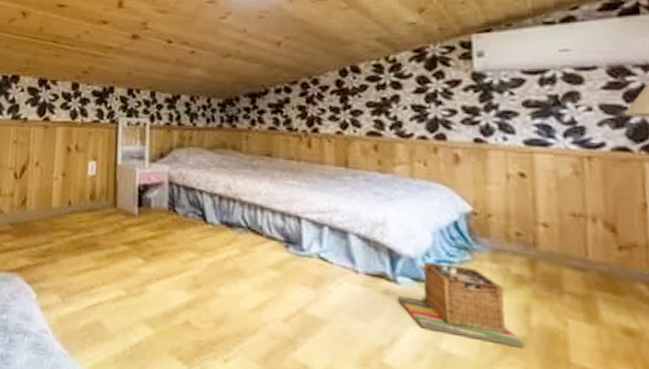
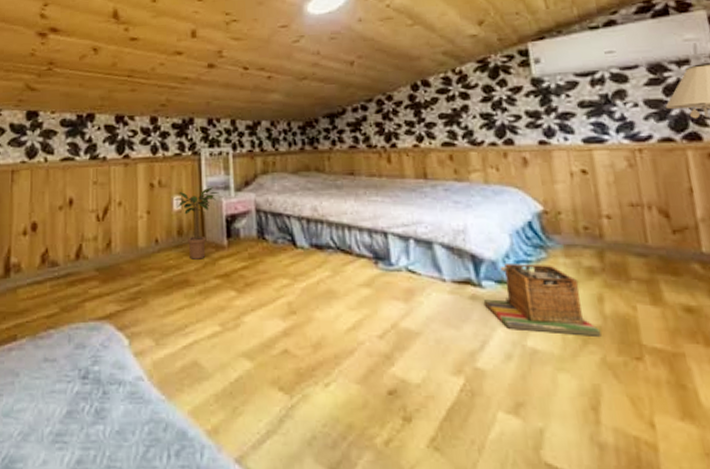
potted plant: none [90,156,134,225] -> present [175,187,219,260]

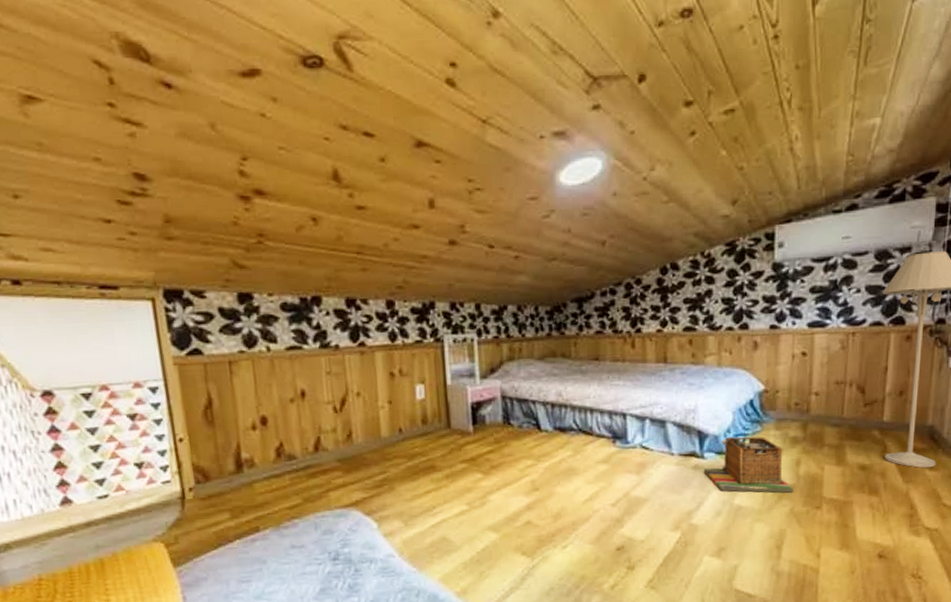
potted plant: present [175,187,219,260] -> none [417,375,464,447]

